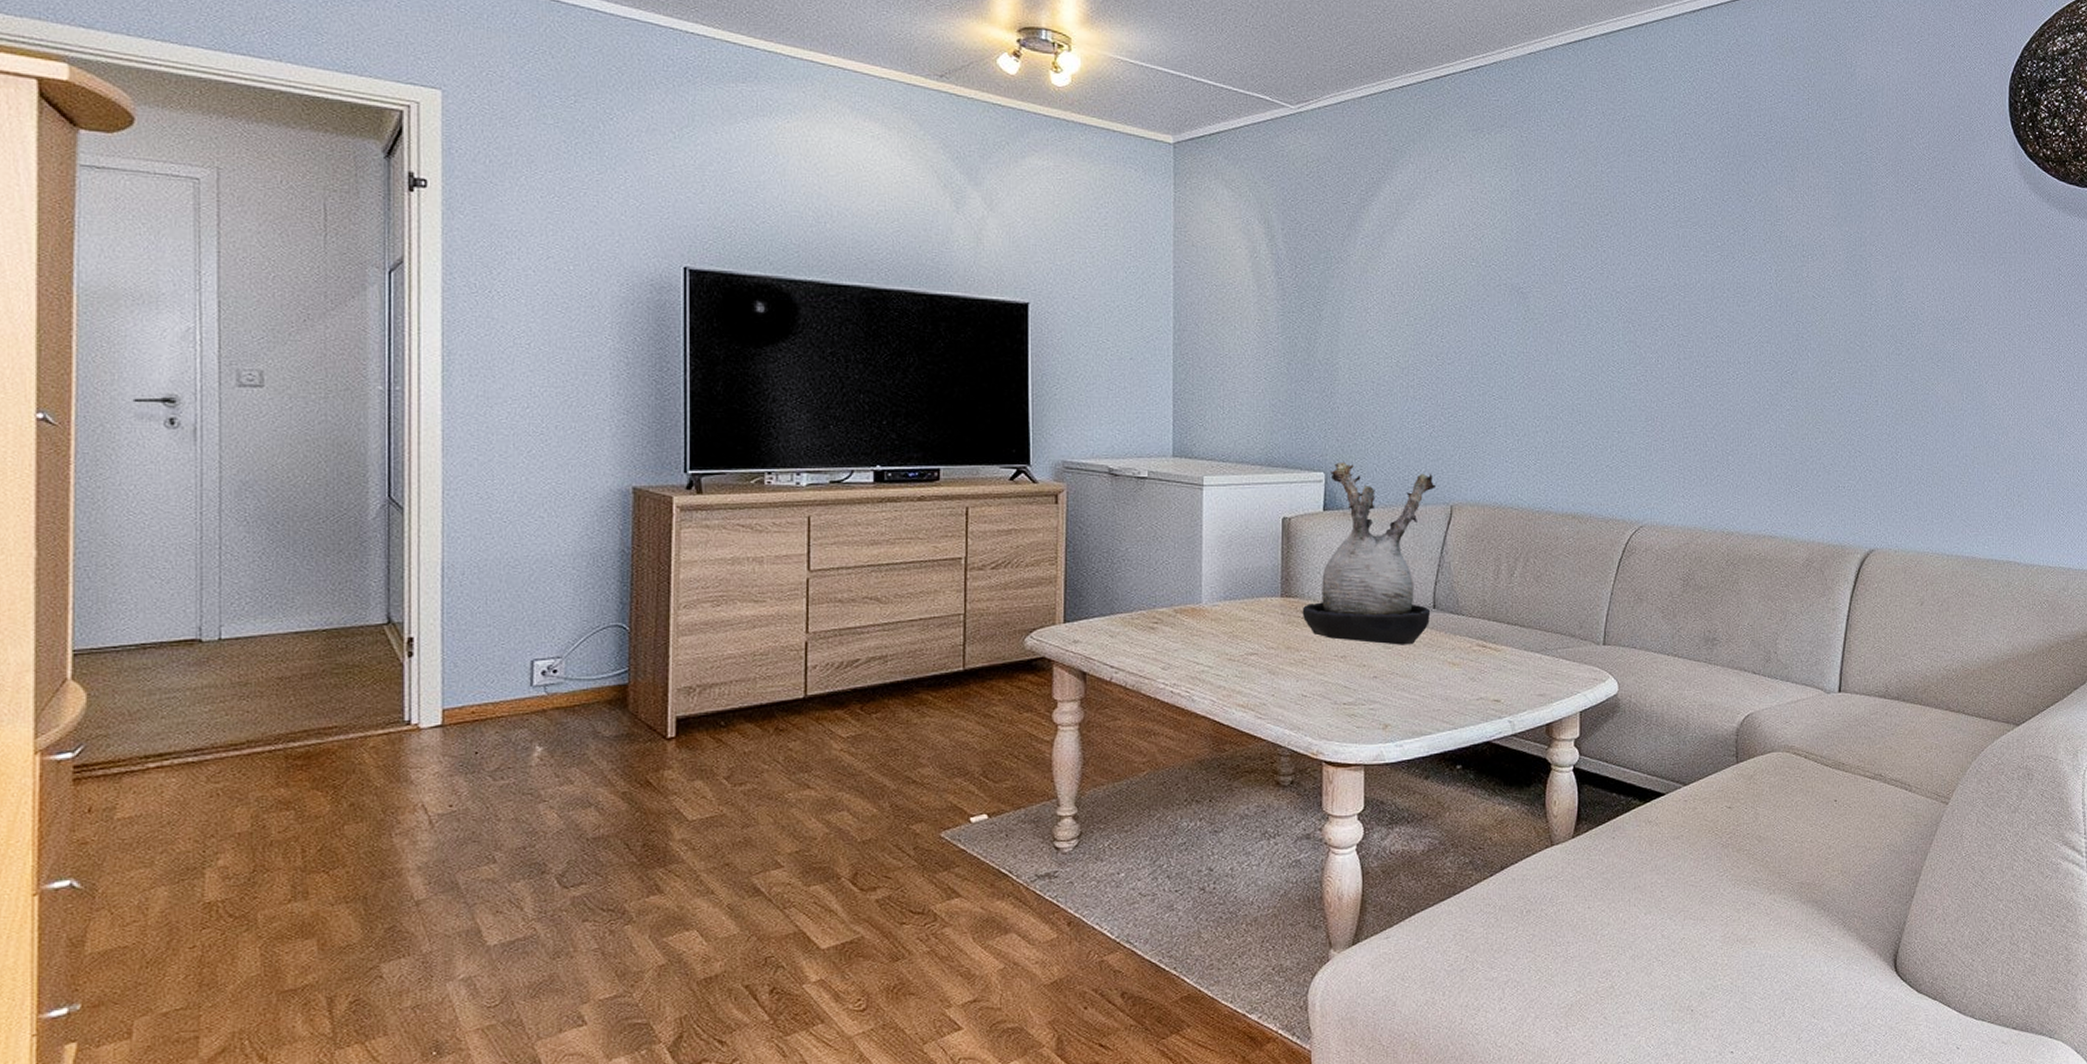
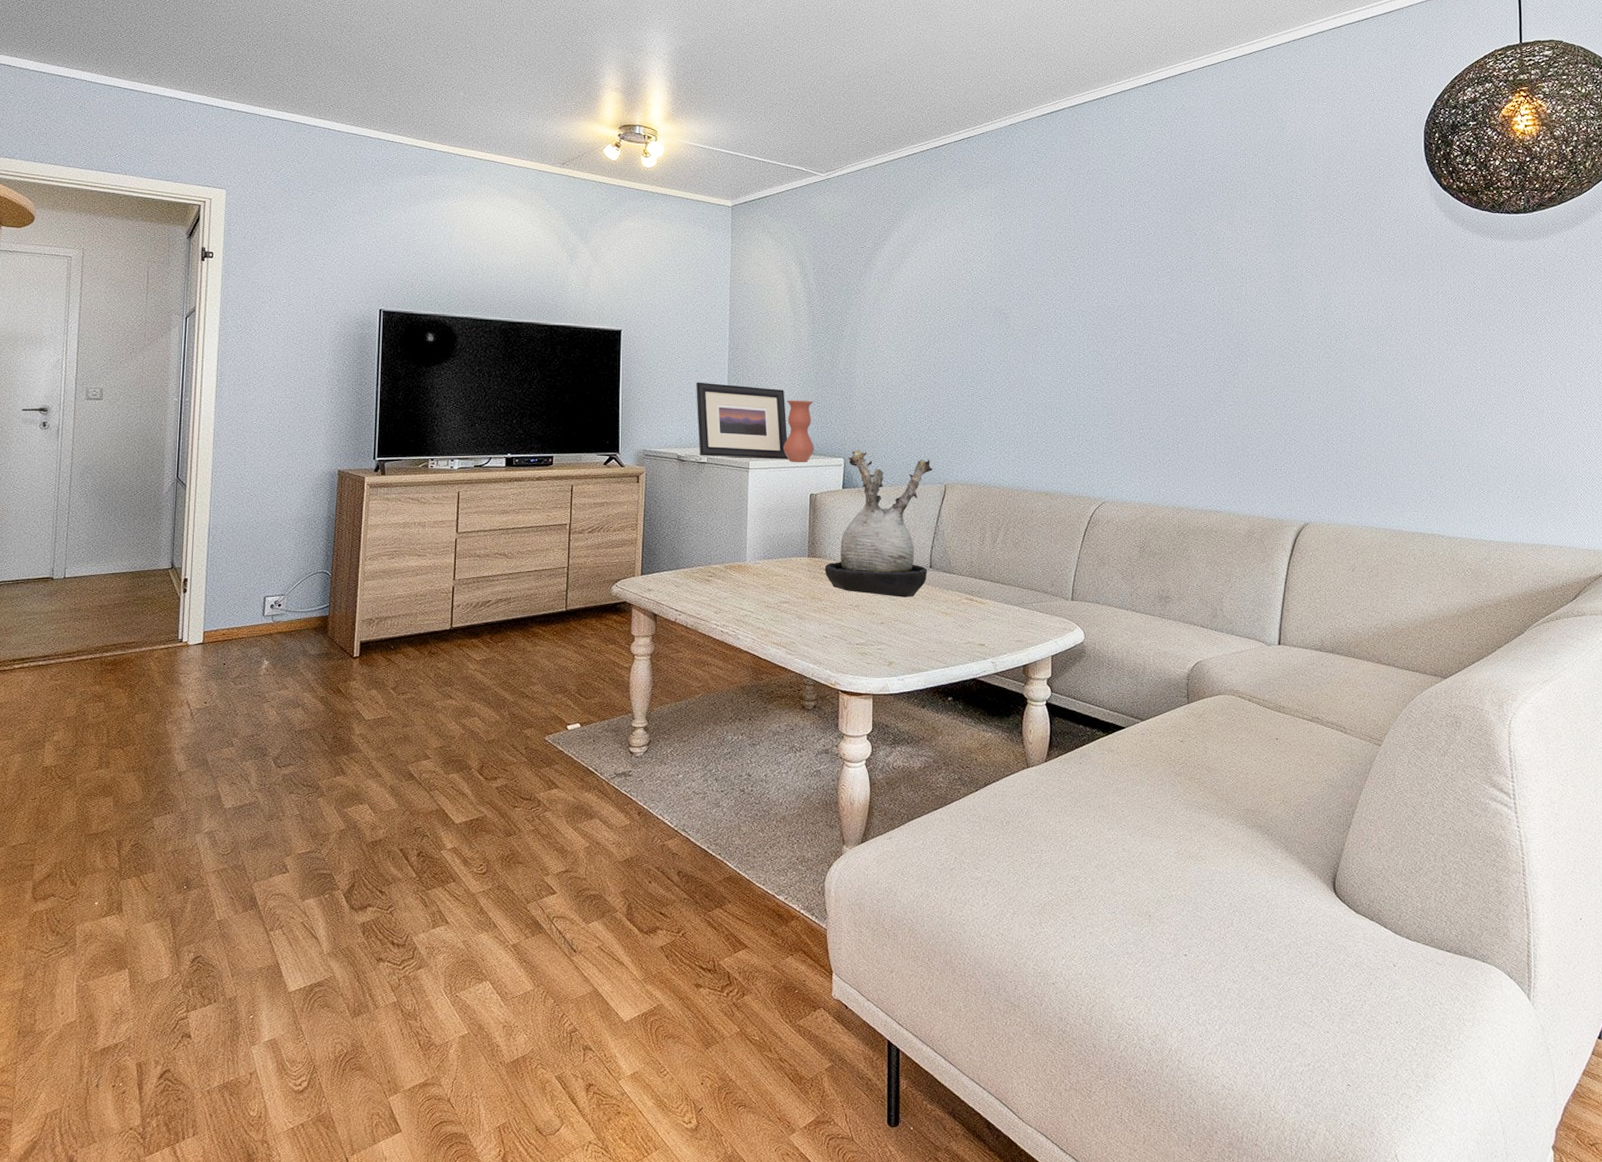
picture frame: none [1131,373,1254,474] -> present [696,382,789,460]
vase: none [1247,397,1288,479] -> present [783,400,815,463]

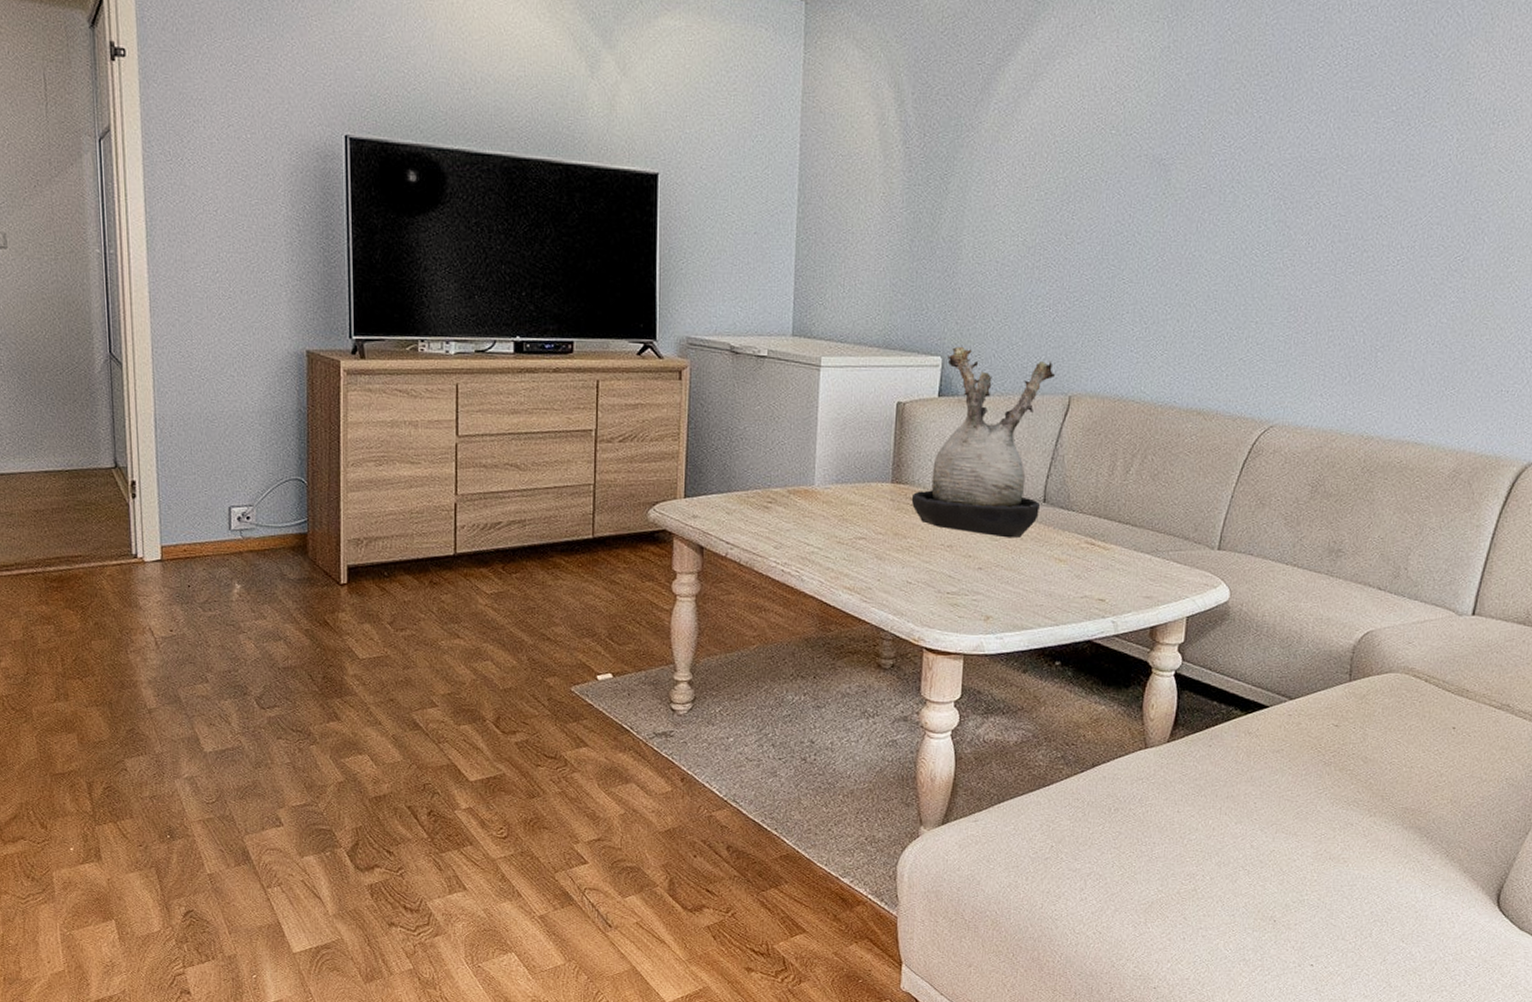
picture frame: present [696,382,789,460] -> none [754,248,872,356]
vase: present [783,400,815,463] -> none [865,276,906,362]

